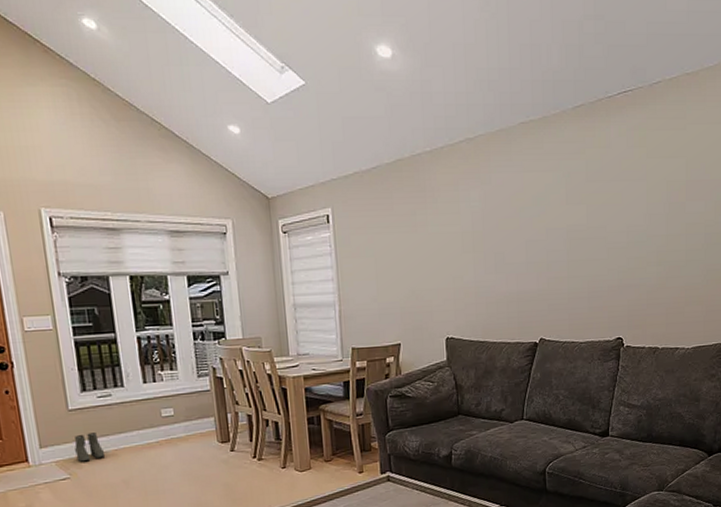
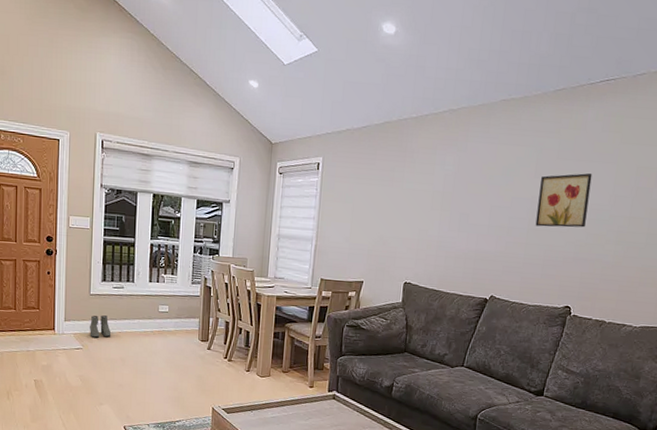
wall art: none [573,194,624,257] -> present [535,173,593,228]

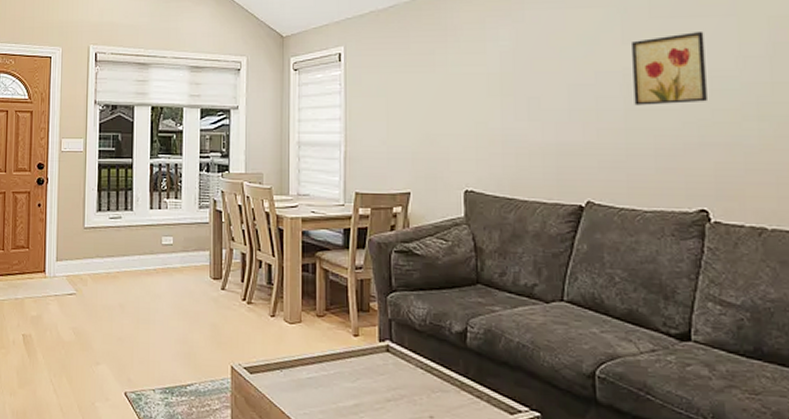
boots: present [90,315,110,338] -> none [84,252,107,280]

